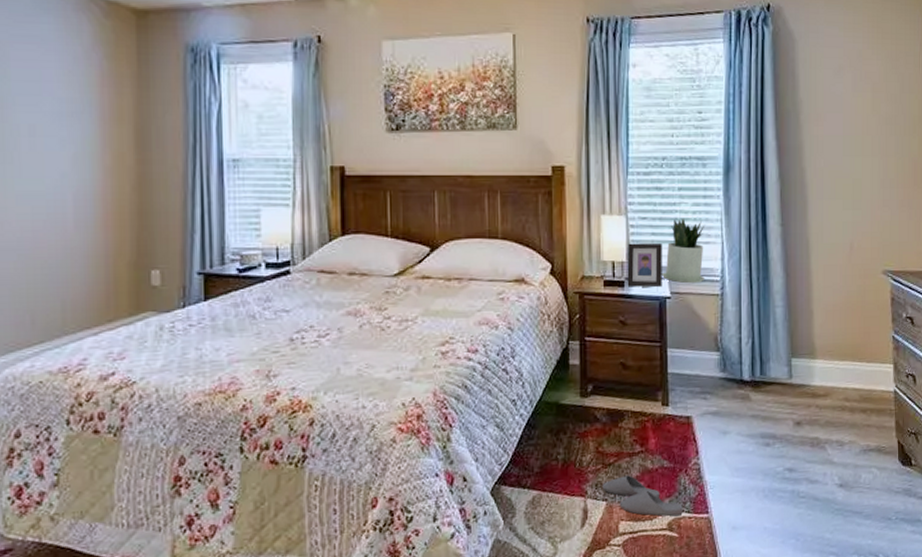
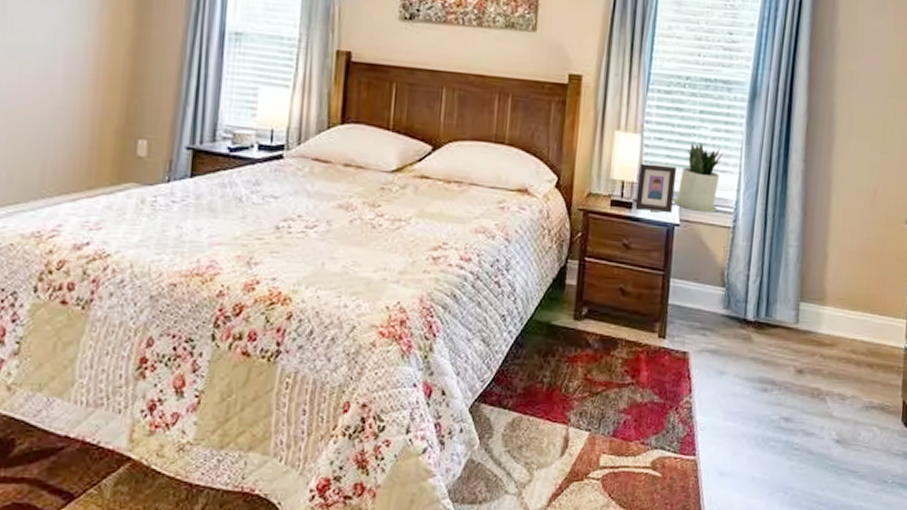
slippers: present [602,475,683,517] -> none [587,407,669,455]

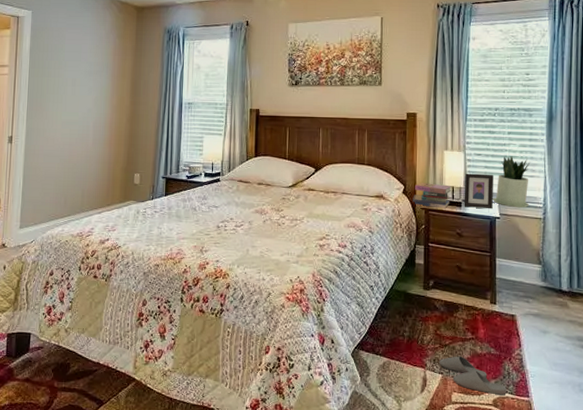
books: none [568,173,620,211] -> present [413,182,451,209]
slippers: none [587,407,669,455] -> present [439,356,507,396]

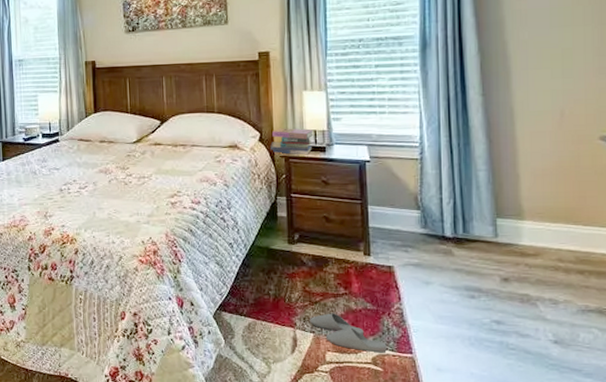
picture frame: present [464,173,493,209] -> none [328,113,362,153]
planter: present [493,156,531,208] -> none [361,91,403,149]

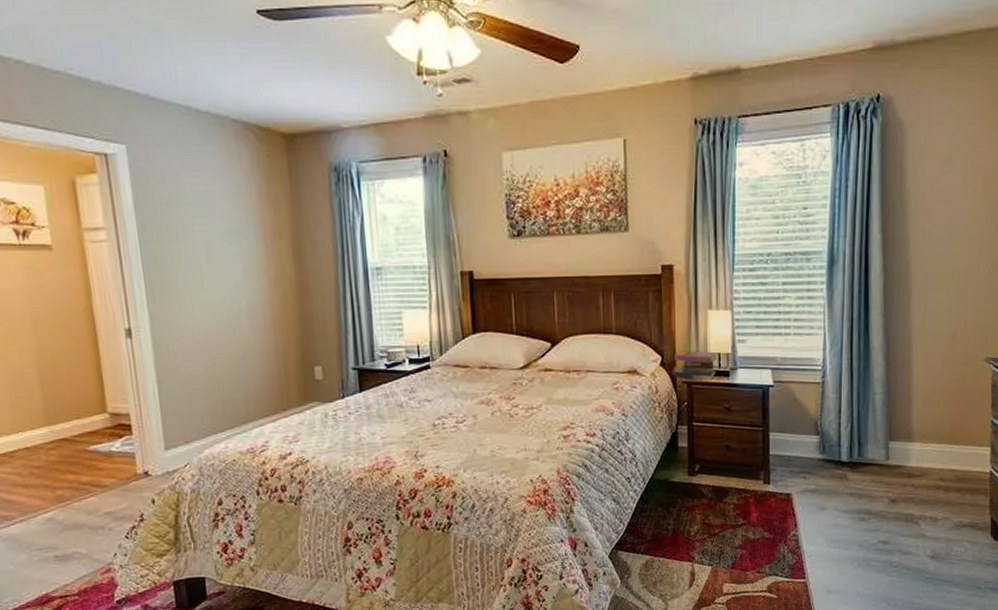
slippers: present [310,313,387,353] -> none [708,544,782,581]

